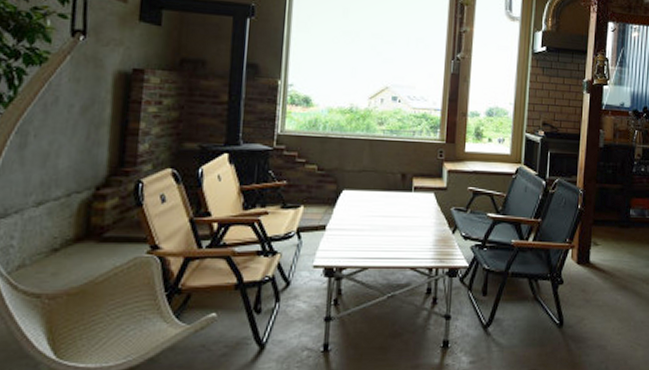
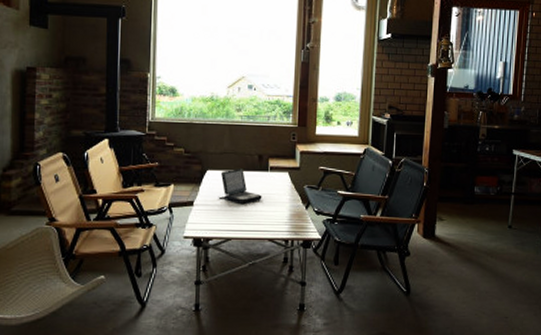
laptop: none [354,188,405,228] -> present [218,169,262,204]

